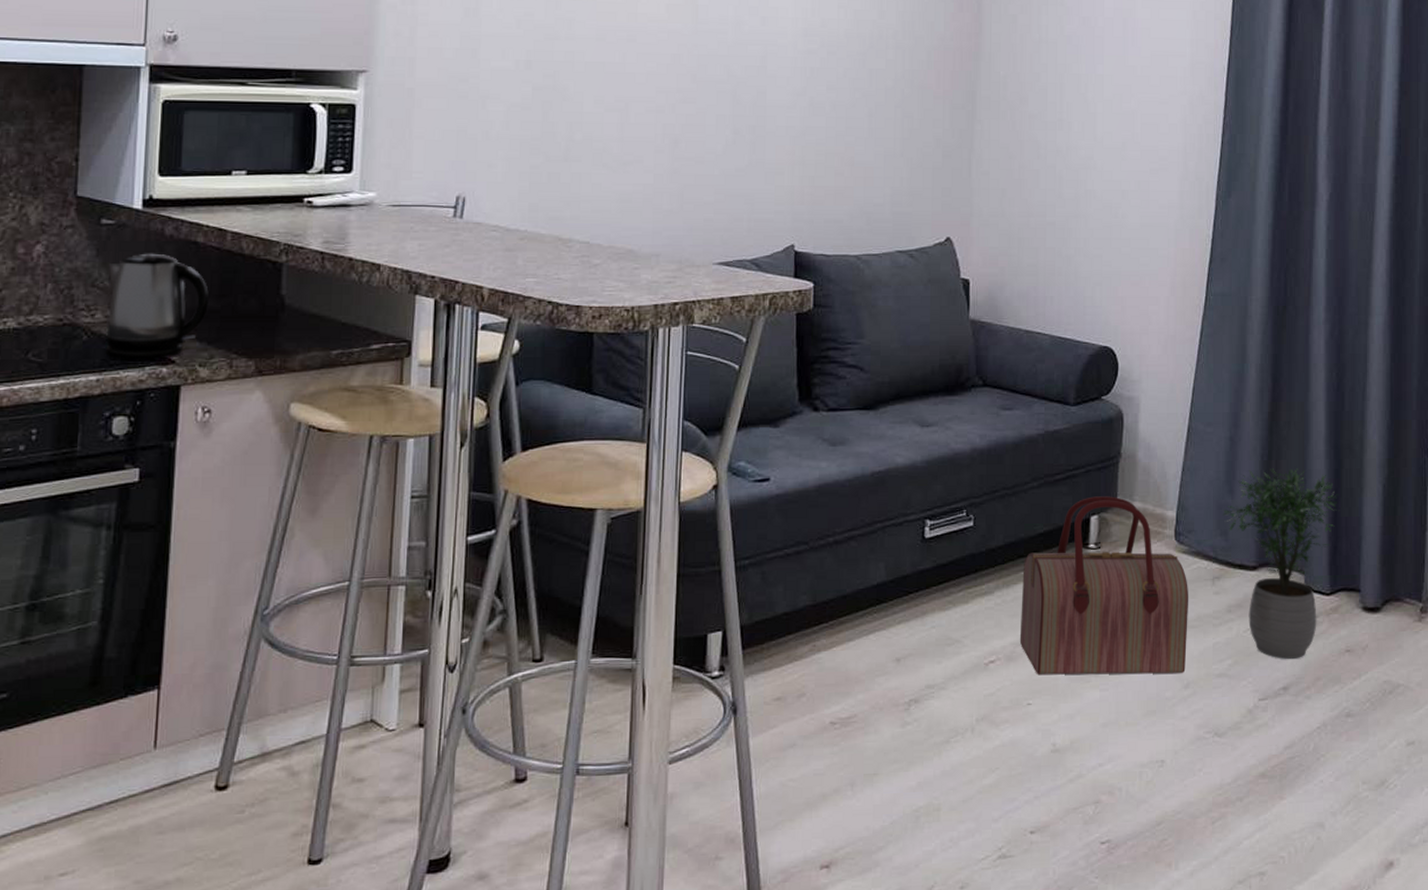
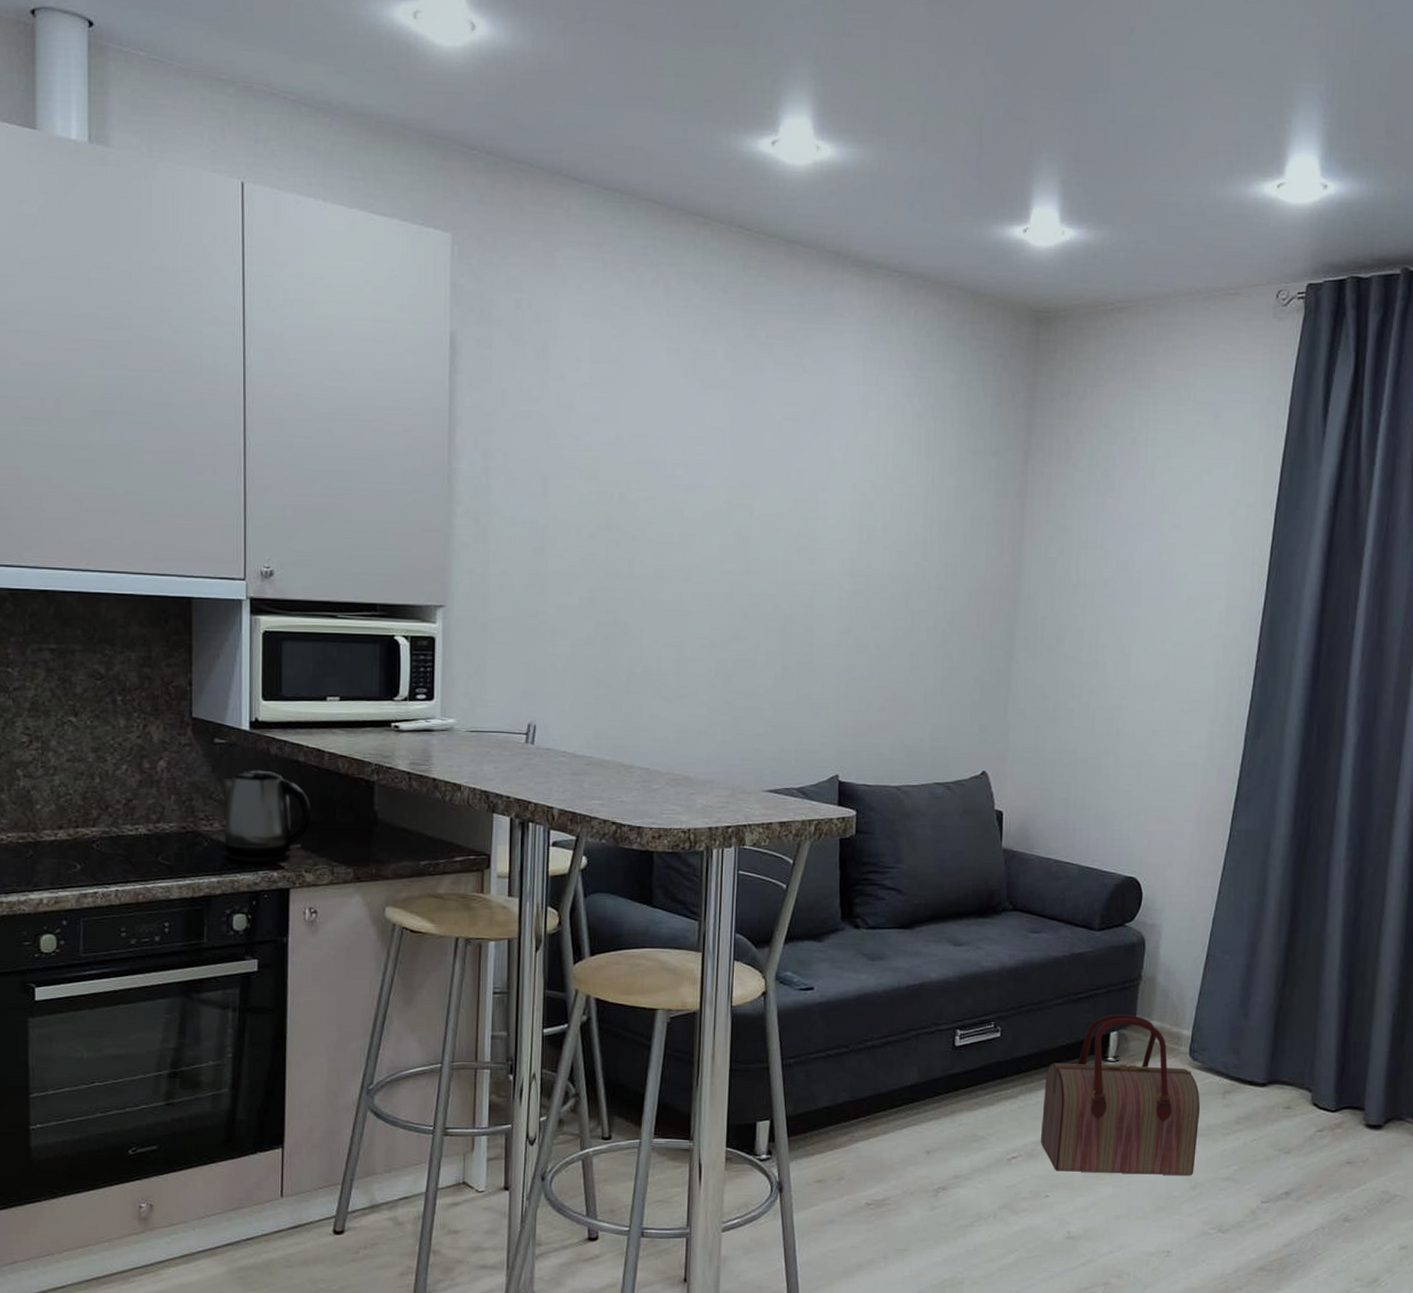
potted plant: present [1222,467,1339,659] -> none [1235,994,1350,1167]

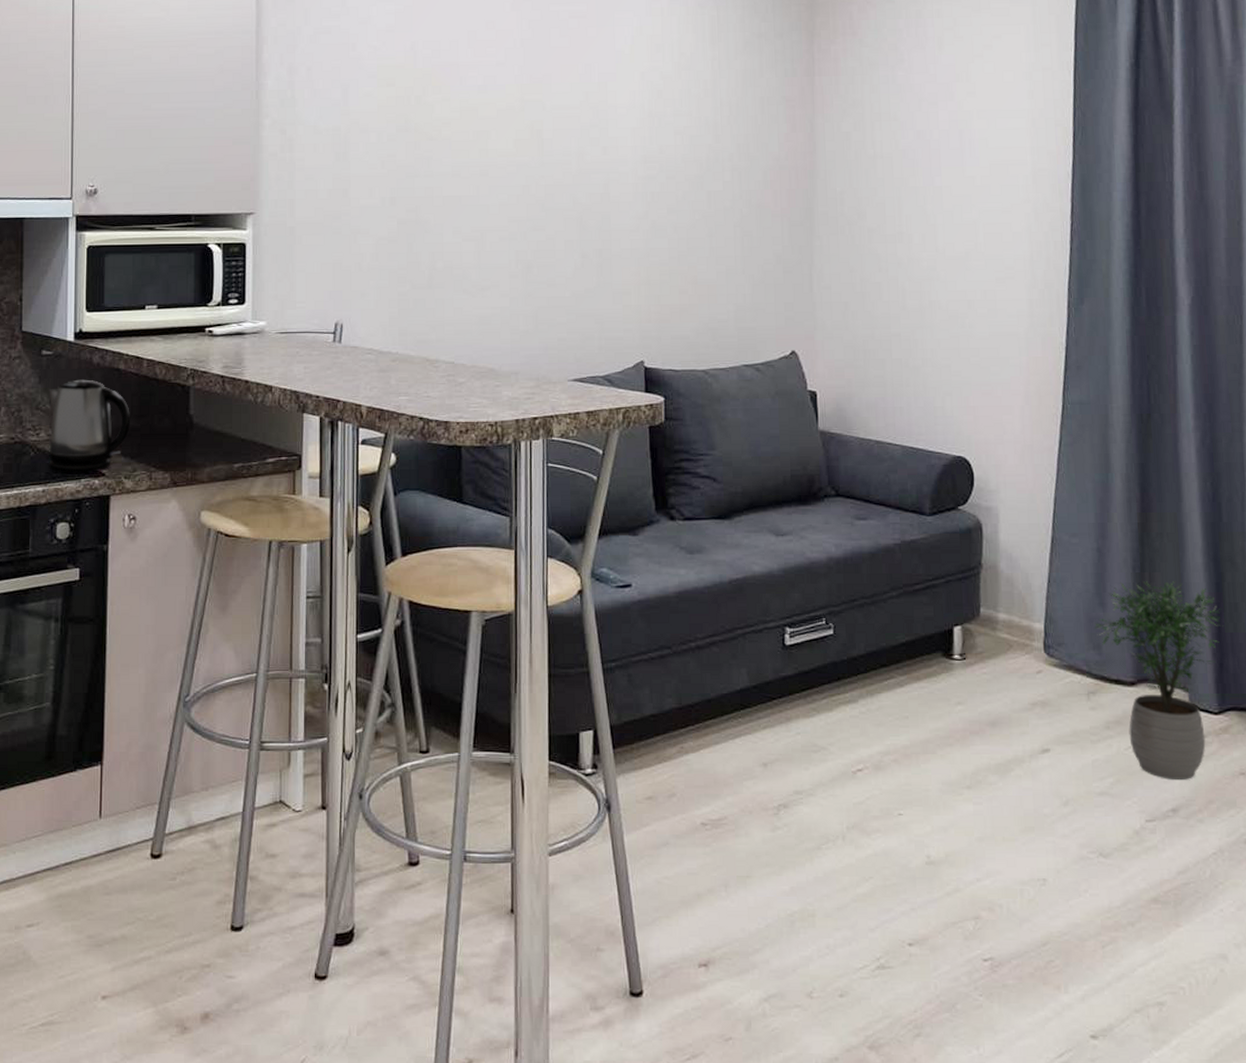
handbag: present [1040,1014,1200,1176] -> none [886,607,1064,791]
potted plant: none [1235,994,1350,1167] -> present [1093,580,1223,780]

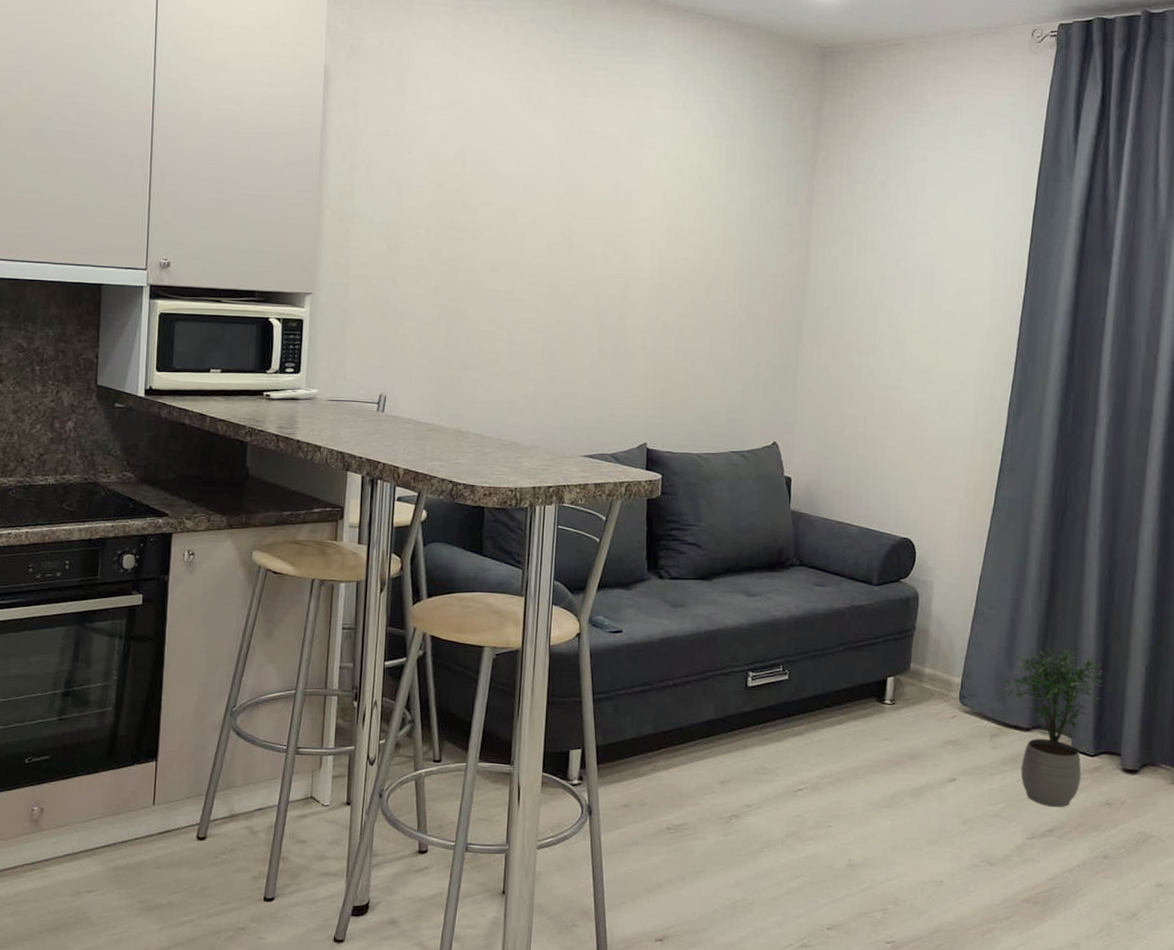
kettle: present [48,379,130,473] -> none [118,431,193,513]

